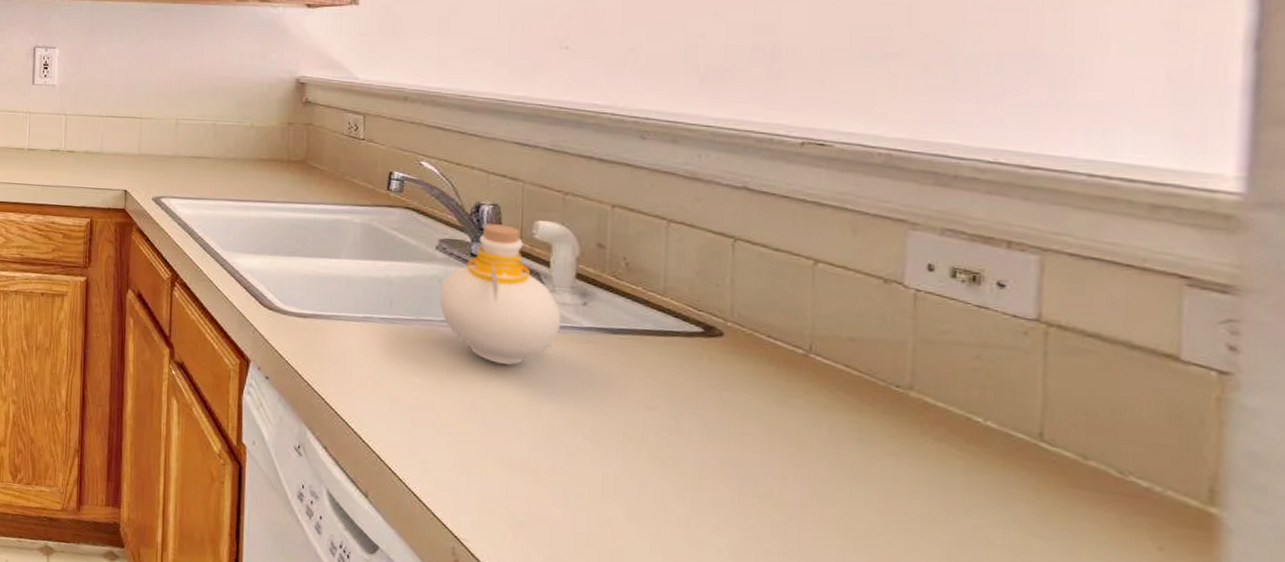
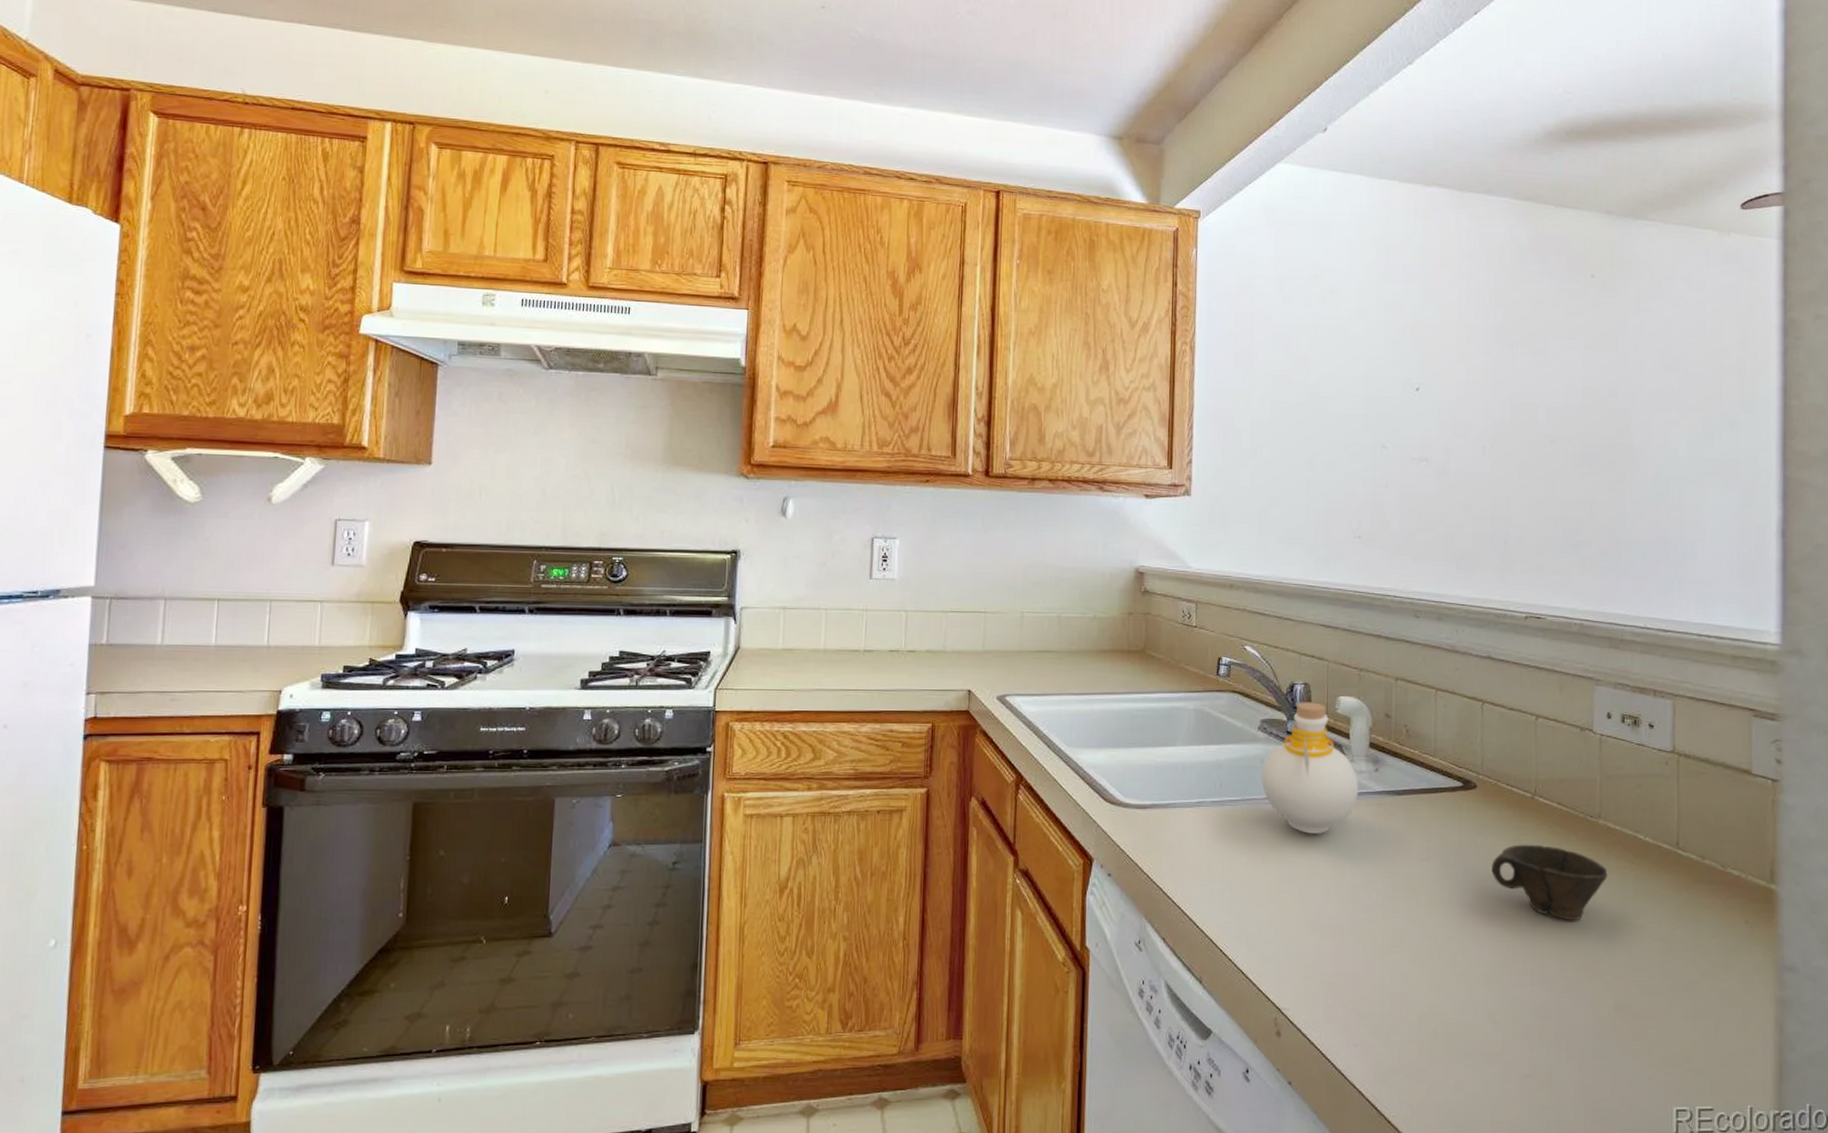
cup: none [741,406,922,506] -> present [1491,844,1608,920]

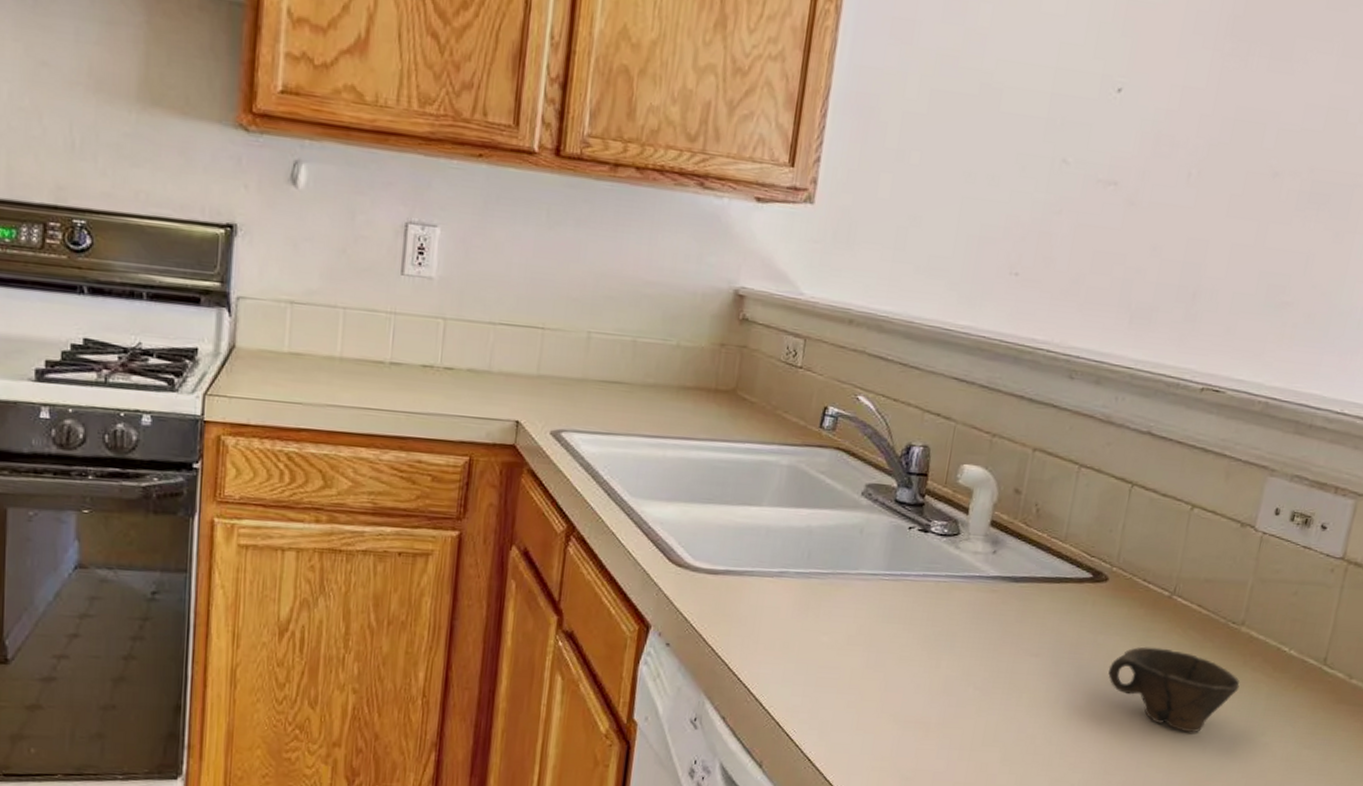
bottle: present [1261,702,1359,835] -> none [857,467,972,619]

